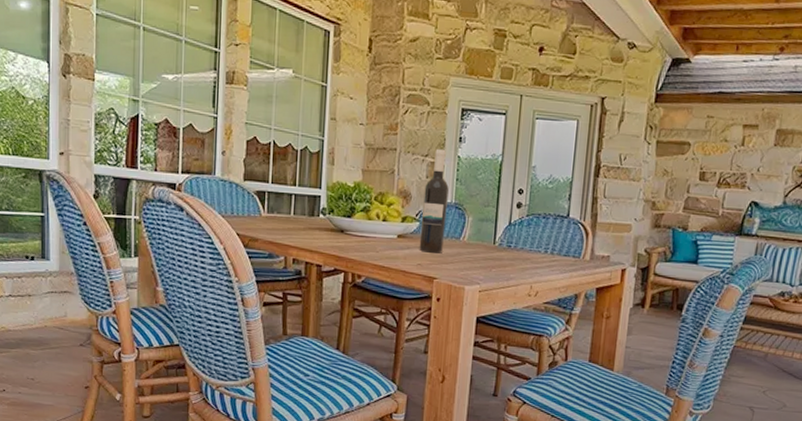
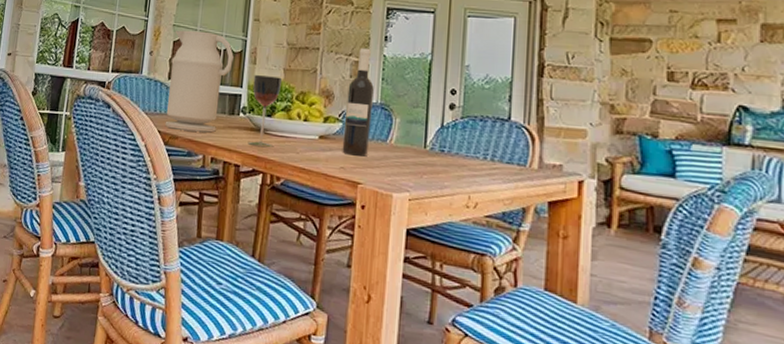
water jug: none [243,128,311,234] -> present [165,30,234,133]
wineglass: none [328,176,360,247] -> present [247,75,282,147]

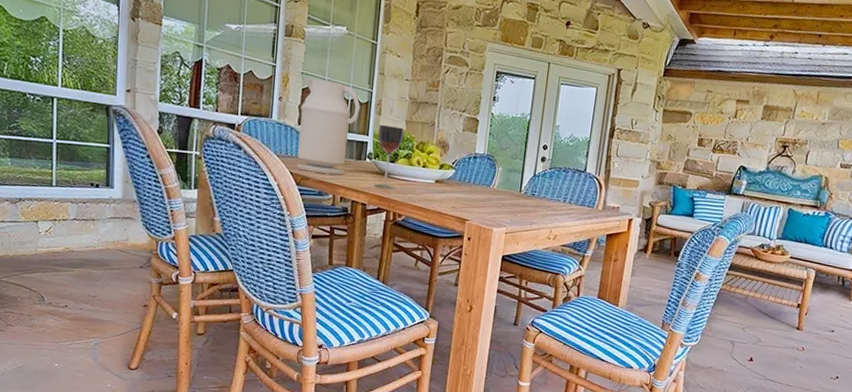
wine bottle: present [342,47,375,157] -> none [454,105,483,198]

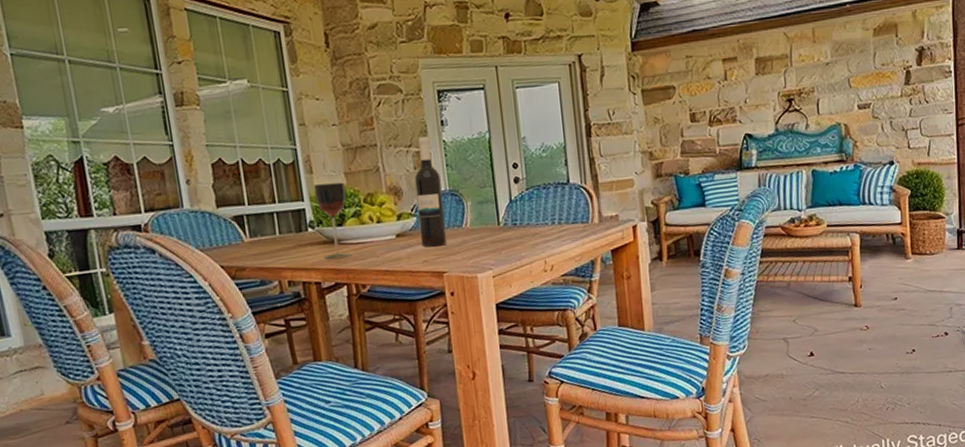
water jug: present [296,78,360,175] -> none [210,146,287,261]
wine bottle: none [454,105,483,198] -> present [414,136,447,248]

